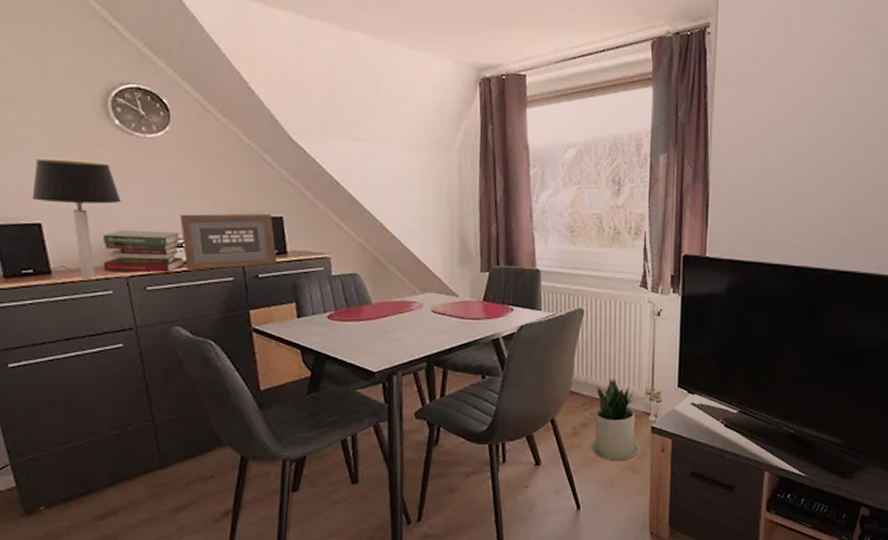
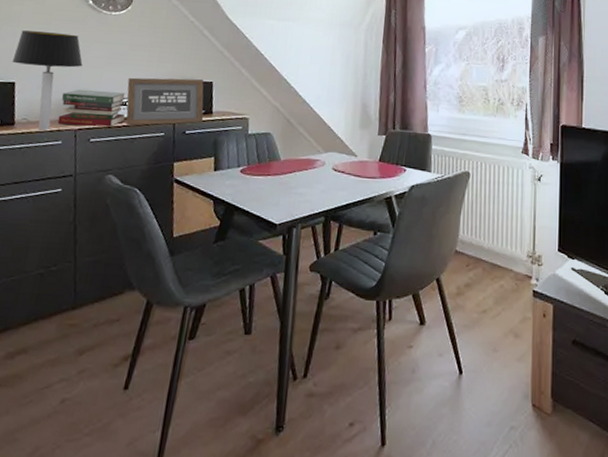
planter: present [591,378,639,461] -> none [474,240,521,325]

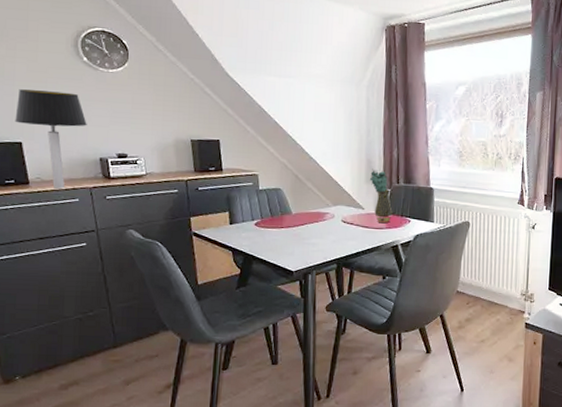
books: present [57,90,126,127] -> none [71,149,138,185]
picture frame: present [125,77,204,126] -> none [135,136,215,184]
vase: none [363,113,387,173] -> present [369,168,393,224]

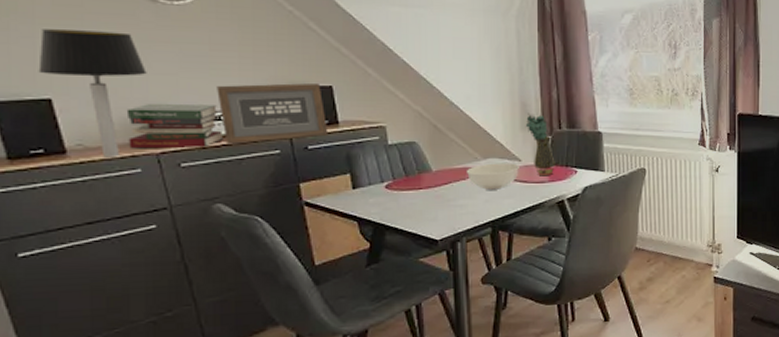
books: none [71,149,138,185] -> present [126,104,223,147]
picture frame: none [135,136,215,184] -> present [217,82,329,144]
bowl: none [318,209,362,232] -> present [465,163,519,190]

